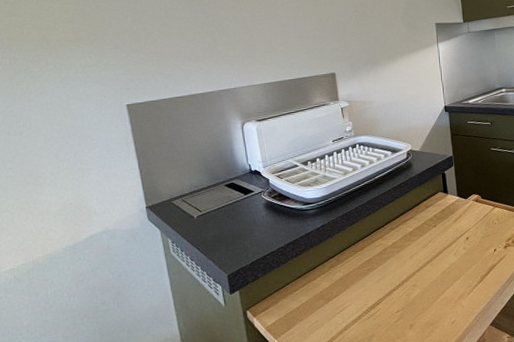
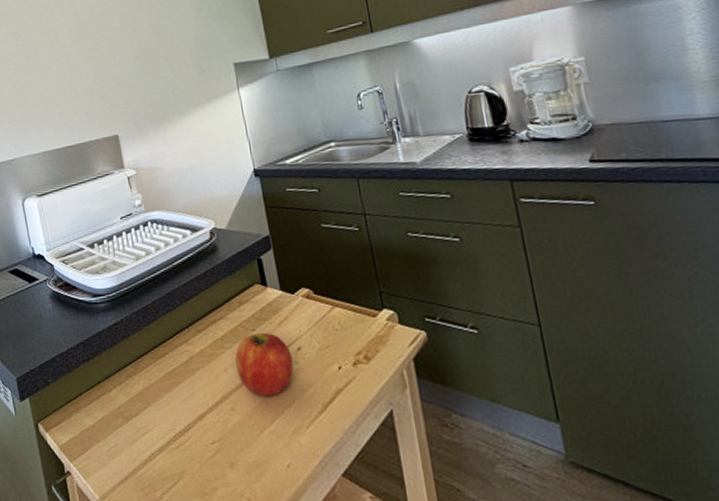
apple: none [419,228,462,274] -> present [235,333,294,396]

